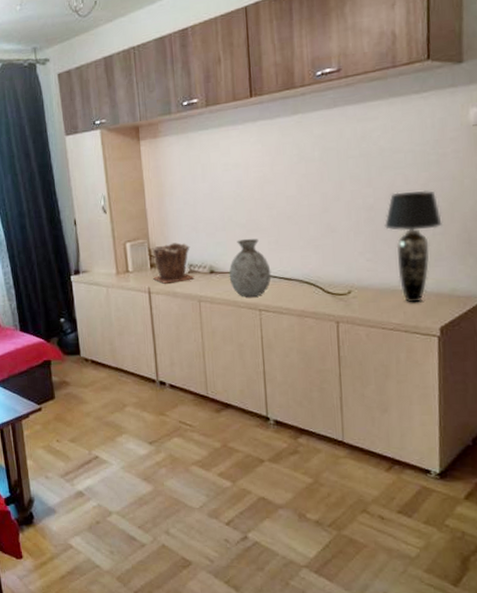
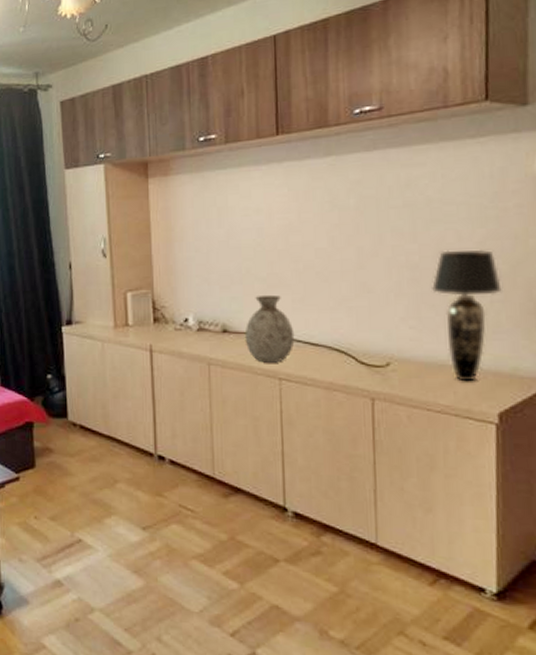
plant pot: present [152,242,195,284] -> none [156,295,205,342]

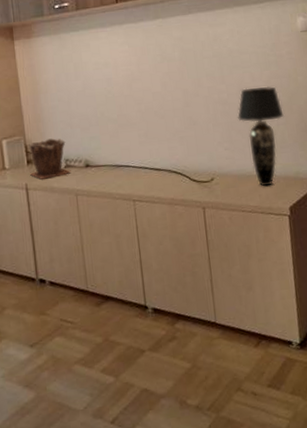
plant pot: none [156,295,205,342] -> present [29,138,71,180]
vase: present [244,294,295,363] -> none [103,132,143,189]

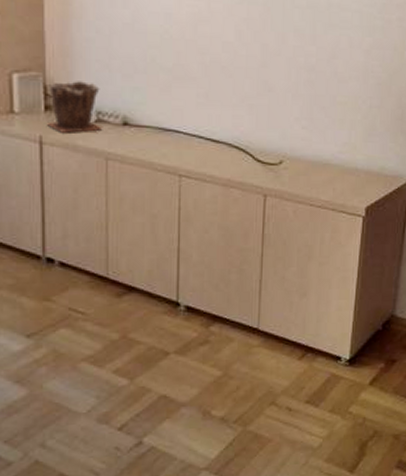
table lamp: present [237,86,284,187] -> none [324,55,380,180]

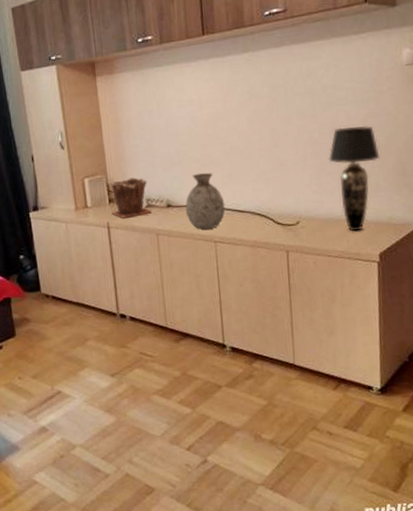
vase: none [146,86,197,159] -> present [185,172,226,230]
table lamp: none [324,55,380,180] -> present [329,125,380,232]

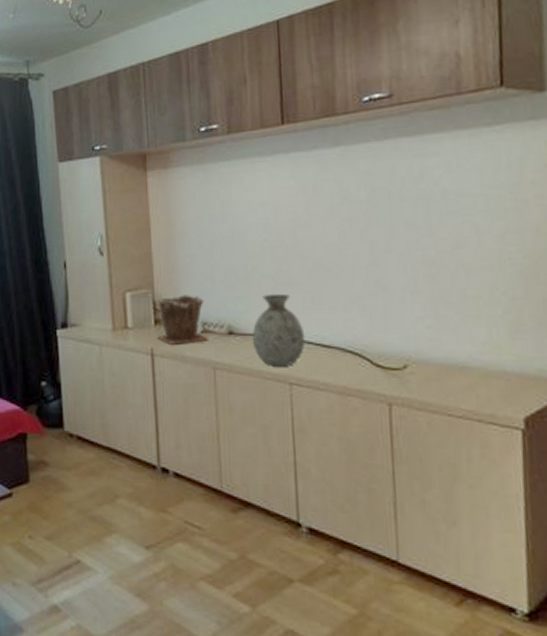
table lamp: present [329,125,380,232] -> none [449,243,524,385]

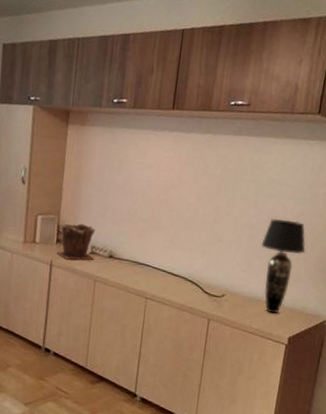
vase: present [252,293,306,366] -> none [125,232,162,286]
table lamp: none [449,243,524,385] -> present [261,218,306,314]

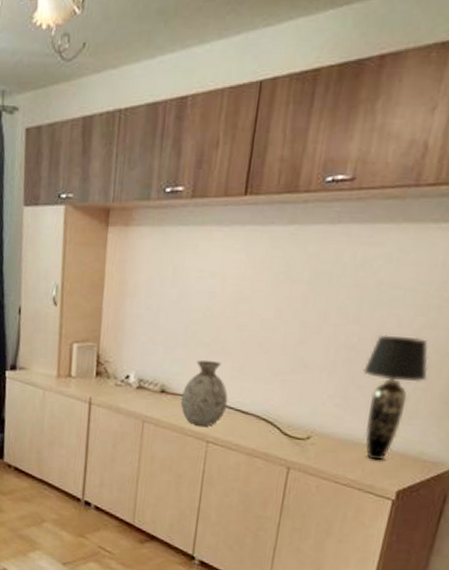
plant pot: present [57,223,96,261] -> none [97,351,144,397]
vase: none [125,232,162,286] -> present [180,359,228,426]

